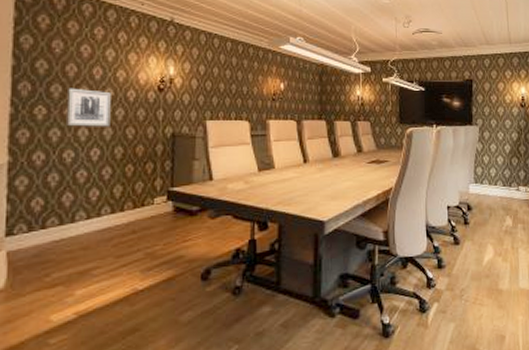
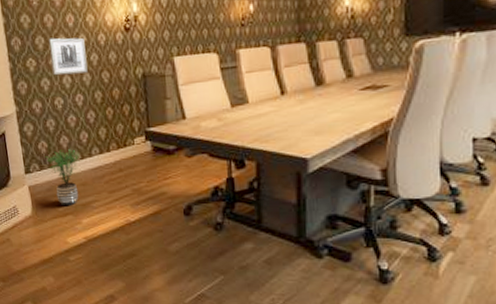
potted plant: none [38,208,89,276] -> present [45,149,84,207]

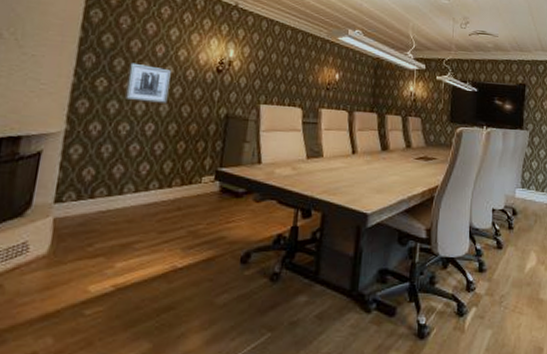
potted plant: present [45,149,84,207] -> none [88,179,137,246]

